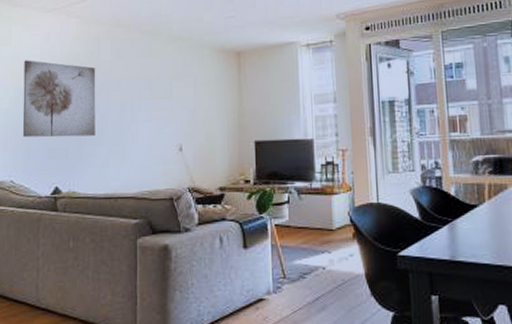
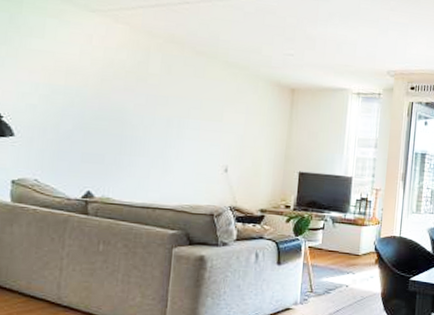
wall art: present [22,60,96,138] -> none [53,57,143,146]

